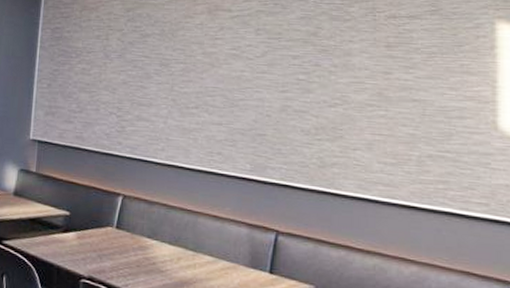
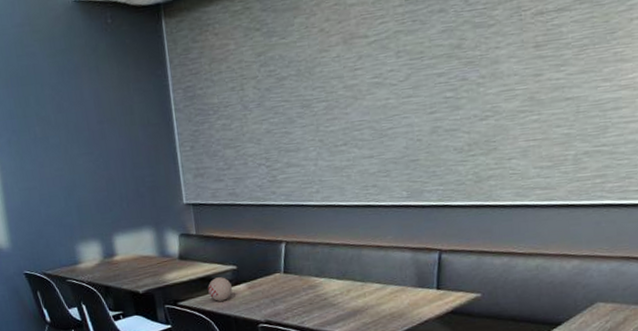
decorative ball: none [36,221,61,247] -> present [208,277,232,301]

